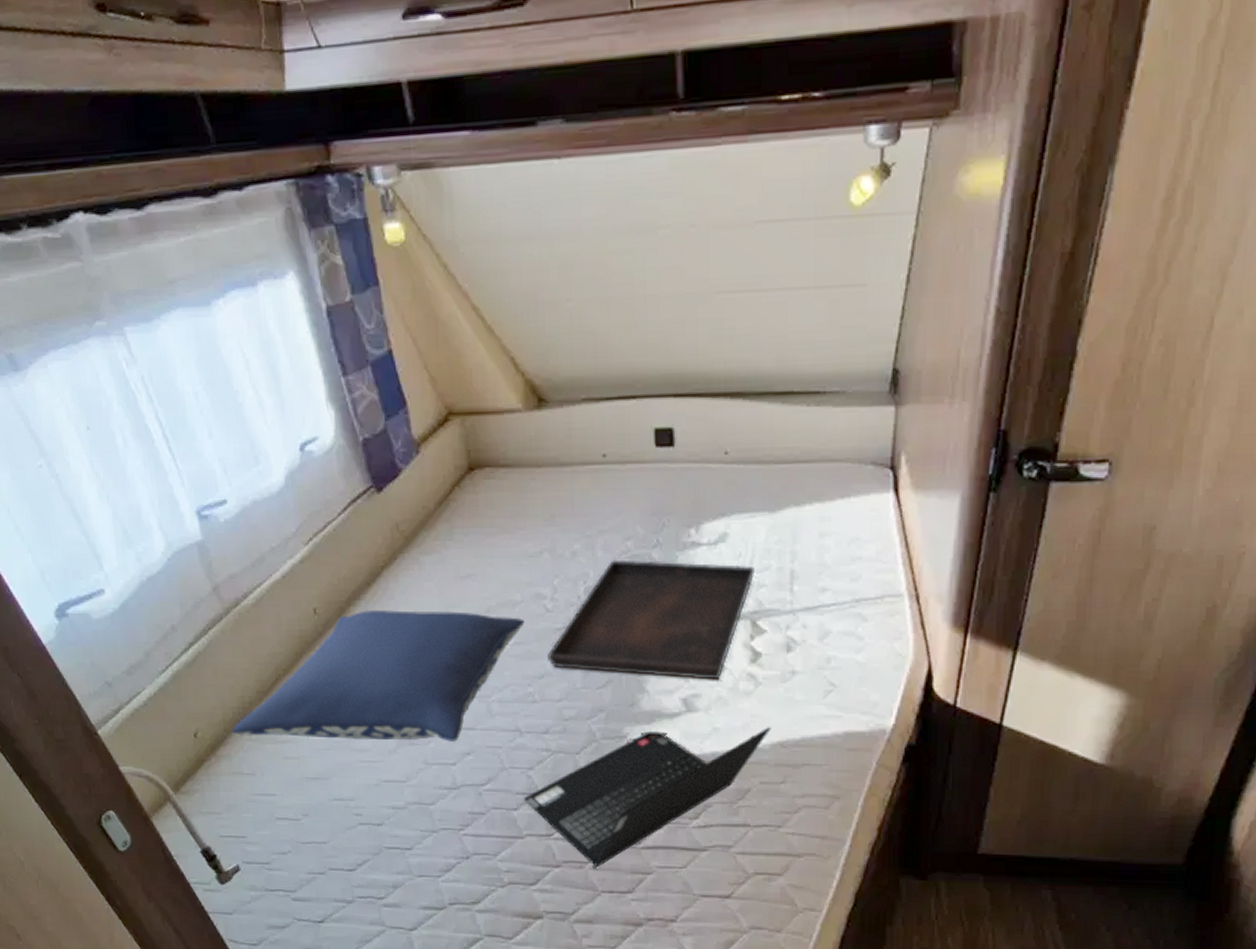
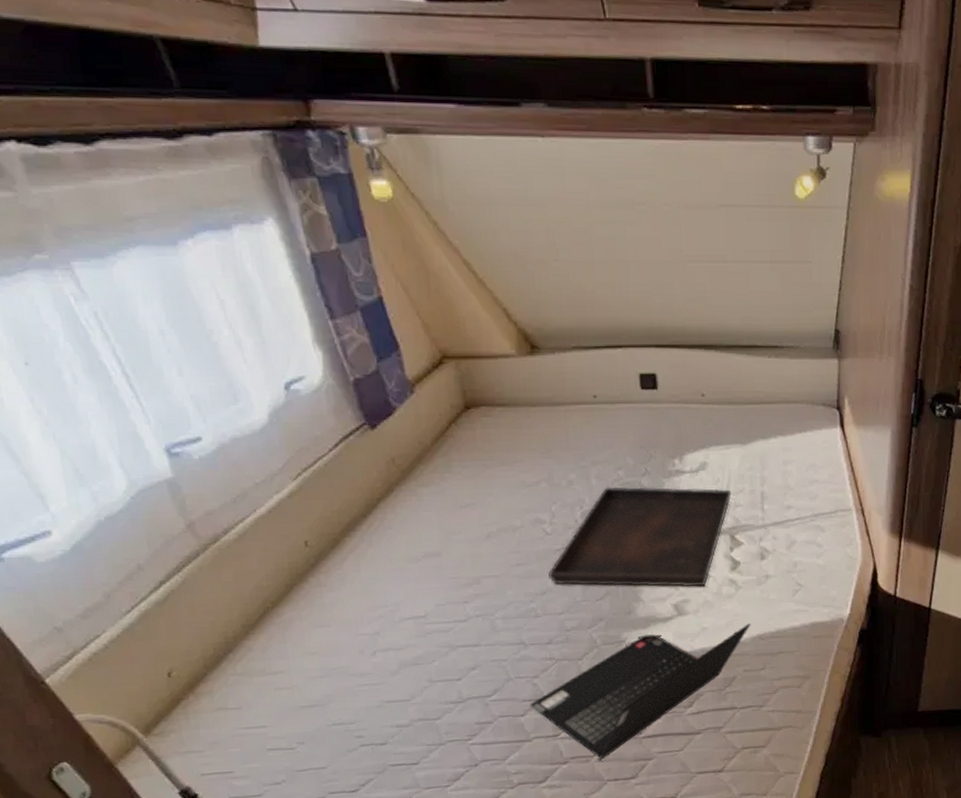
pillow: present [230,610,525,742] -> none [211,538,525,672]

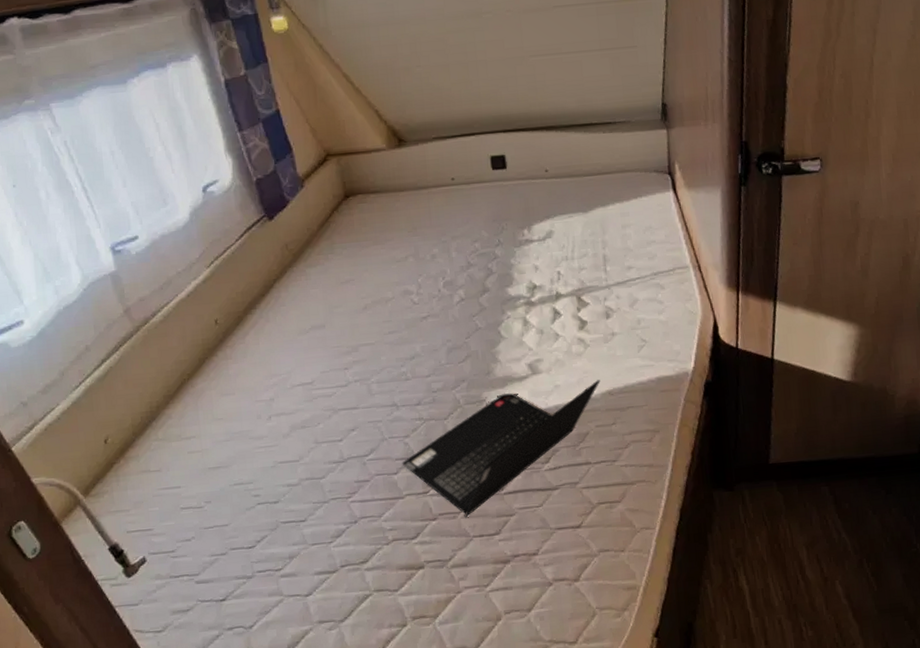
serving tray: present [548,486,731,588] -> none [416,254,576,350]

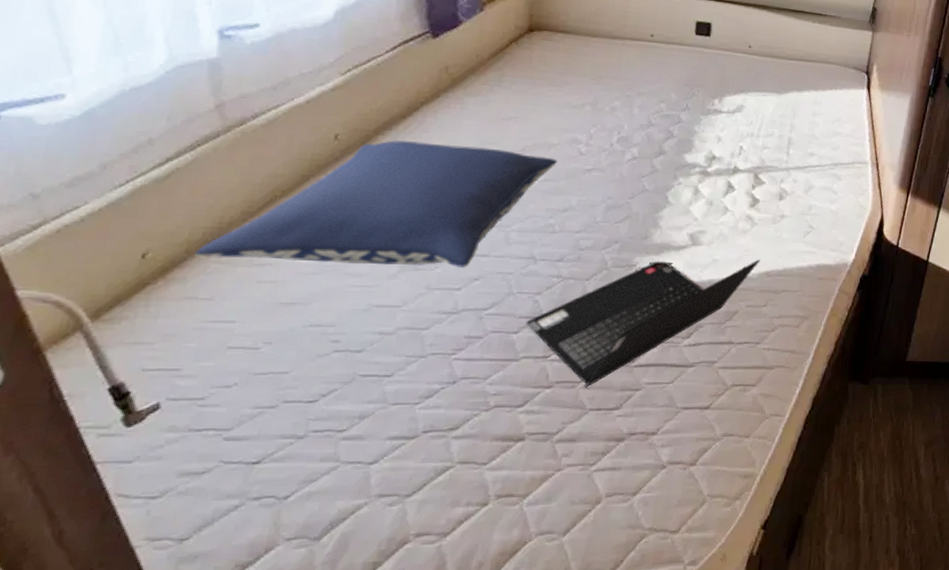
pillow: none [139,311,396,438] -> present [193,140,558,267]

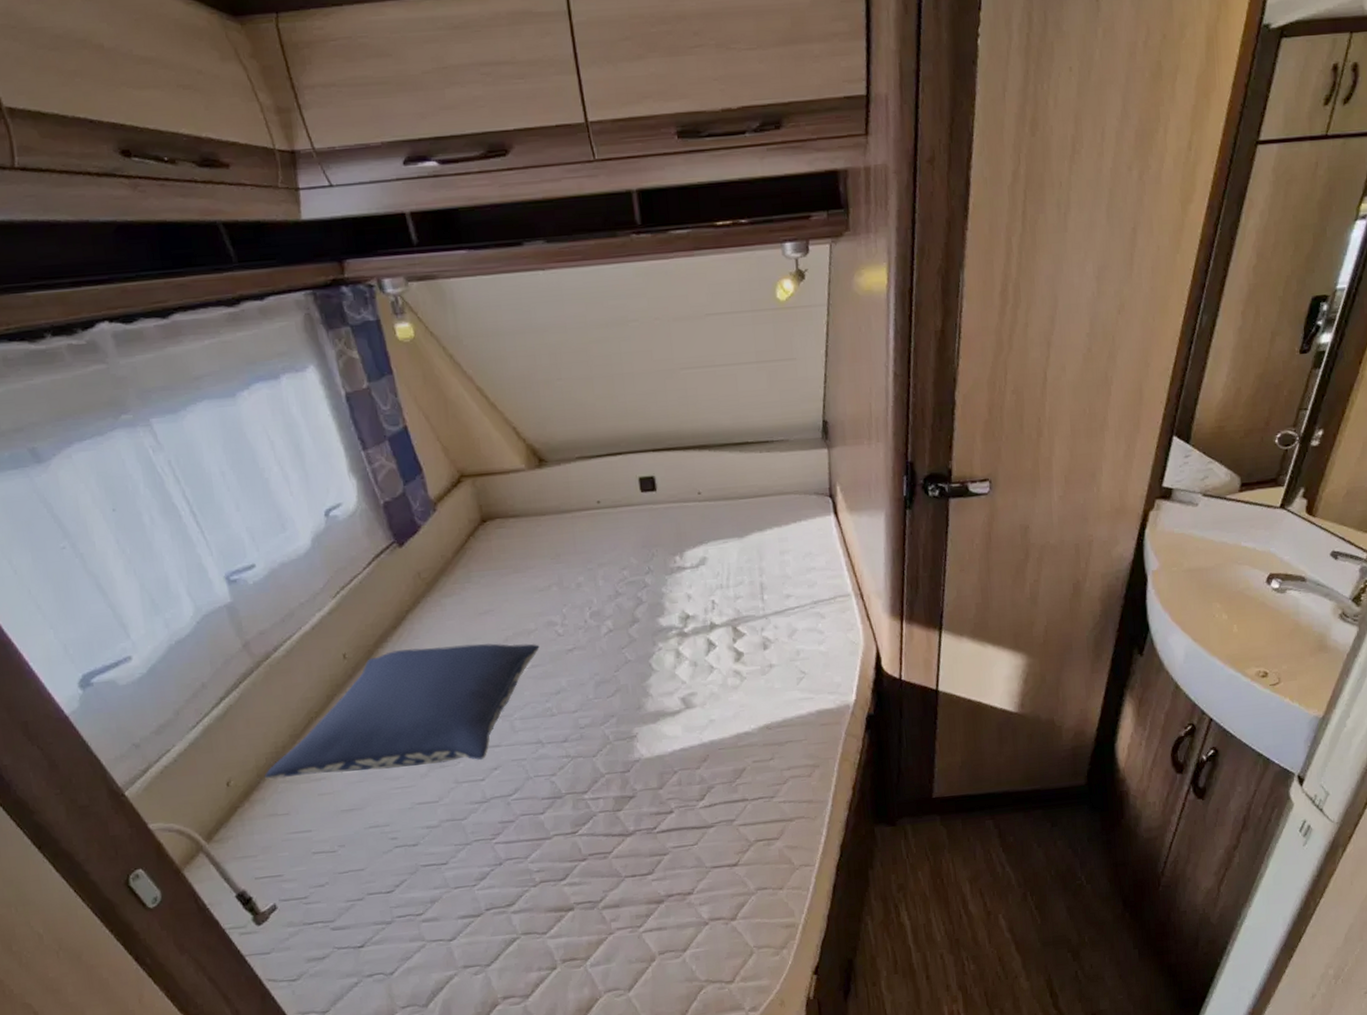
laptop computer: present [526,259,761,388] -> none [549,713,758,857]

